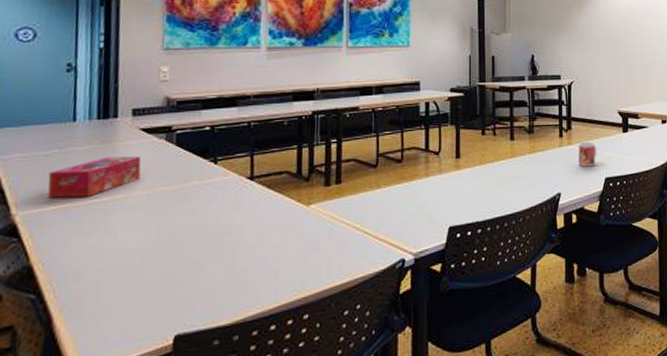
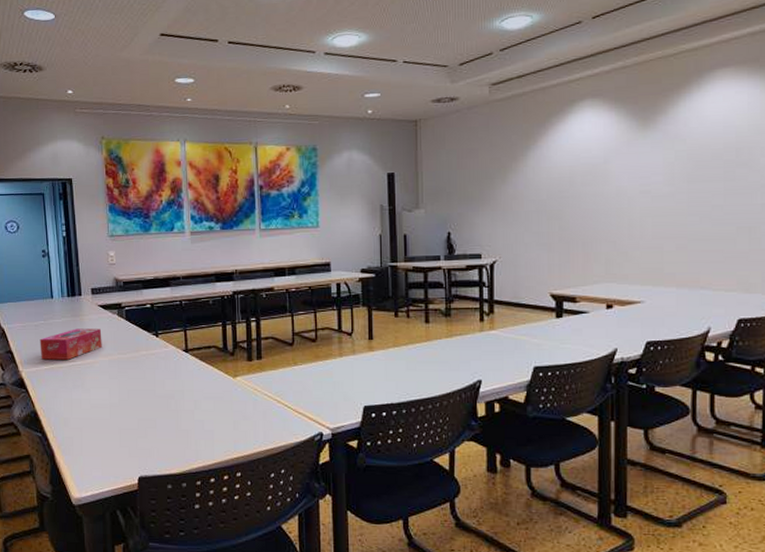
mug: present [578,142,597,167] -> none [502,327,524,354]

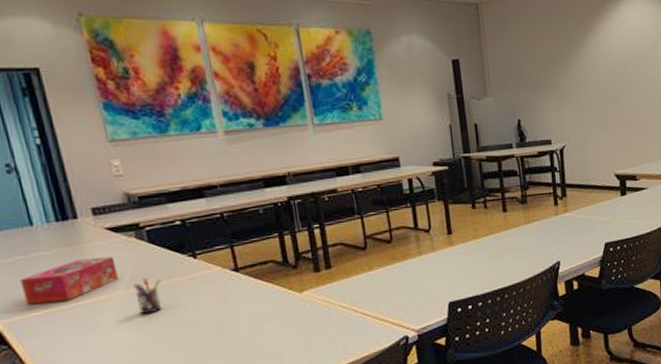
pen holder: none [112,349,131,379] -> present [133,278,162,315]

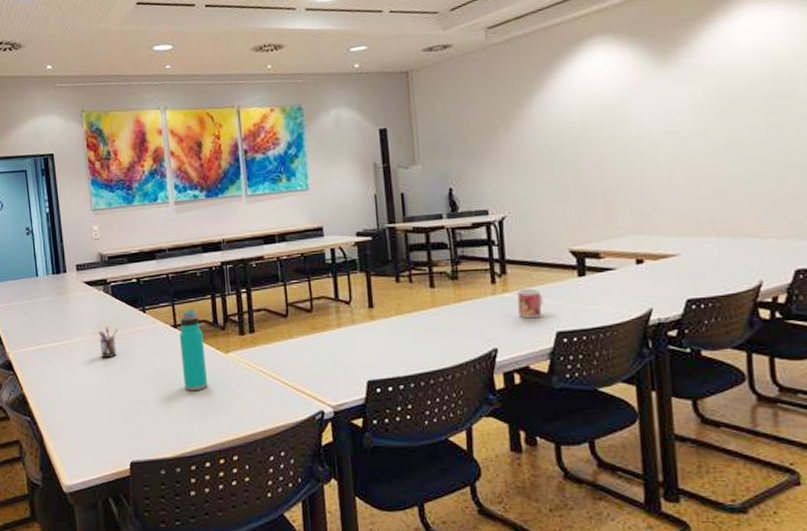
tissue box: present [20,256,119,305] -> none [26,306,89,340]
water bottle: none [242,249,282,337] -> present [179,309,208,391]
mug: none [575,208,595,234] -> present [517,289,544,319]

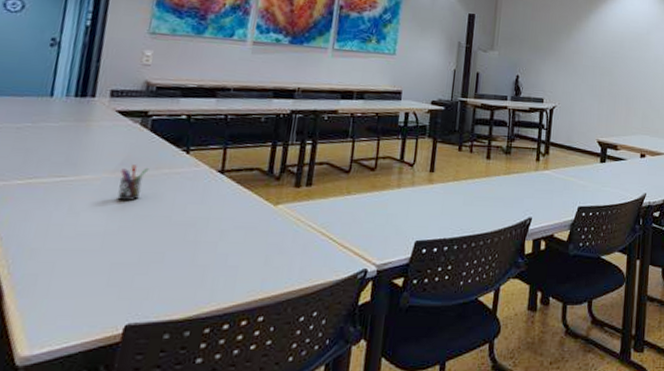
water bottle: present [179,309,208,391] -> none [217,155,254,244]
mug: present [517,289,544,319] -> none [553,168,573,194]

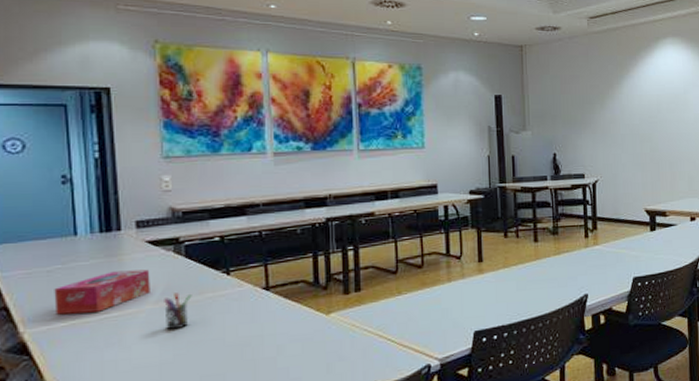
tissue box: none [15,136,114,174] -> present [54,269,150,315]

